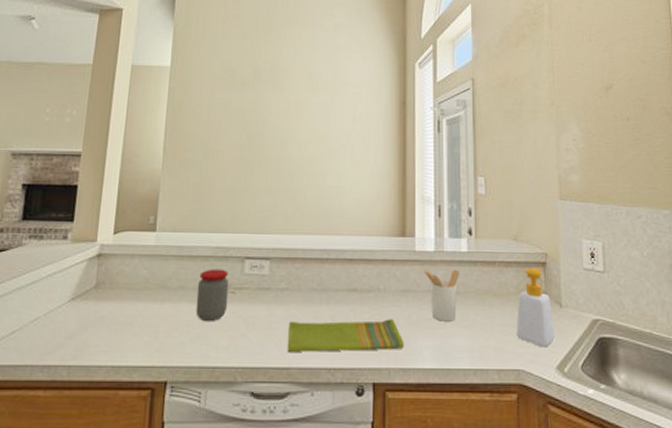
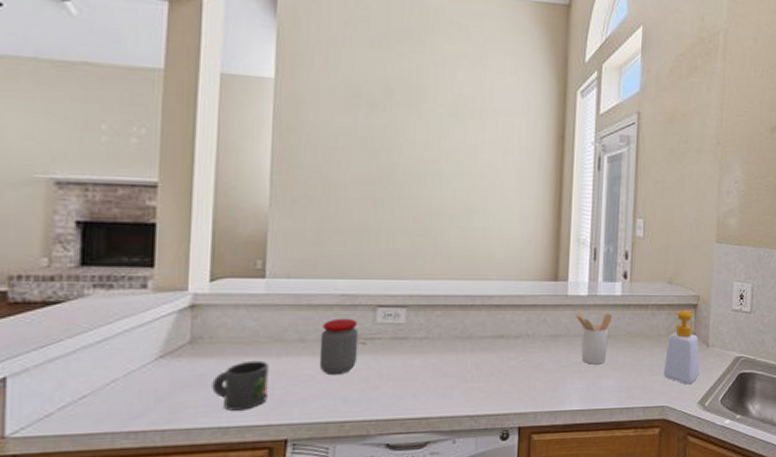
mug: none [109,305,155,351] -> present [212,360,269,411]
dish towel: present [287,318,404,353] -> none [427,363,552,403]

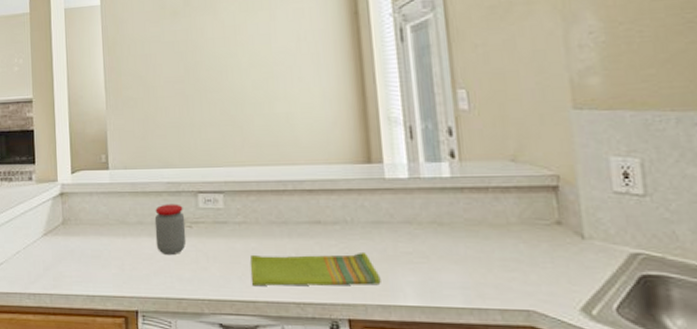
mug: present [212,360,269,411] -> none [80,239,120,282]
dish towel: none [427,363,552,403] -> present [249,251,381,287]
utensil holder: present [575,313,613,365] -> none [396,197,443,256]
soap bottle: present [663,309,700,385] -> none [521,191,576,286]

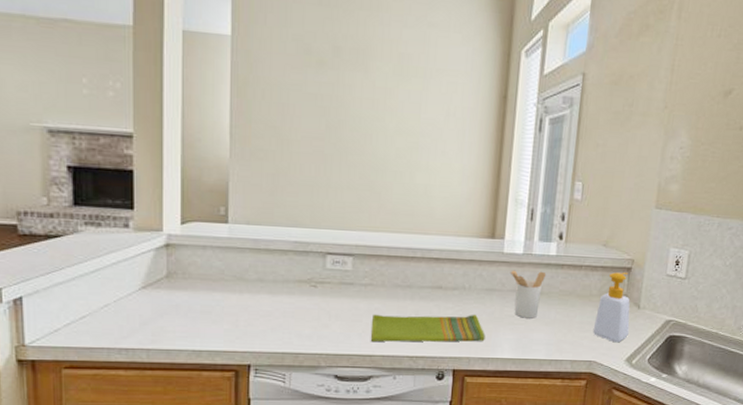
jar: present [154,204,187,256] -> none [276,263,310,313]
utensil holder: none [396,197,443,256] -> present [510,270,547,319]
soap bottle: none [521,191,576,286] -> present [593,272,630,343]

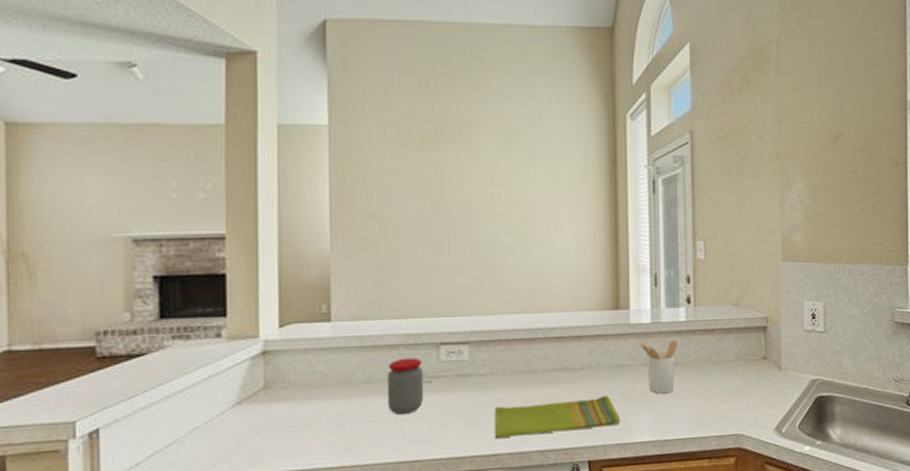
jar: none [276,263,310,313] -> present [387,357,424,416]
soap bottle: present [593,272,630,343] -> none [735,331,774,411]

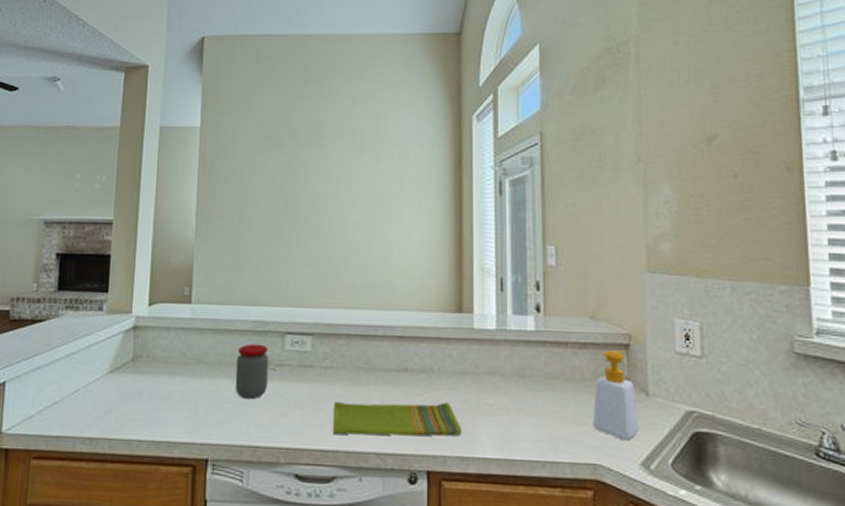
utensil holder: present [639,340,678,394] -> none [483,348,526,408]
soap bottle: none [735,331,774,411] -> present [592,349,639,441]

